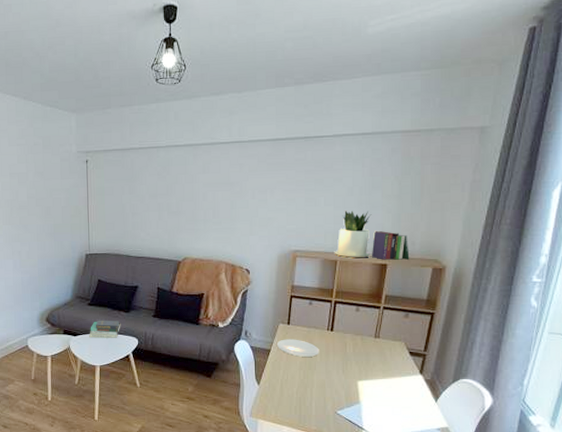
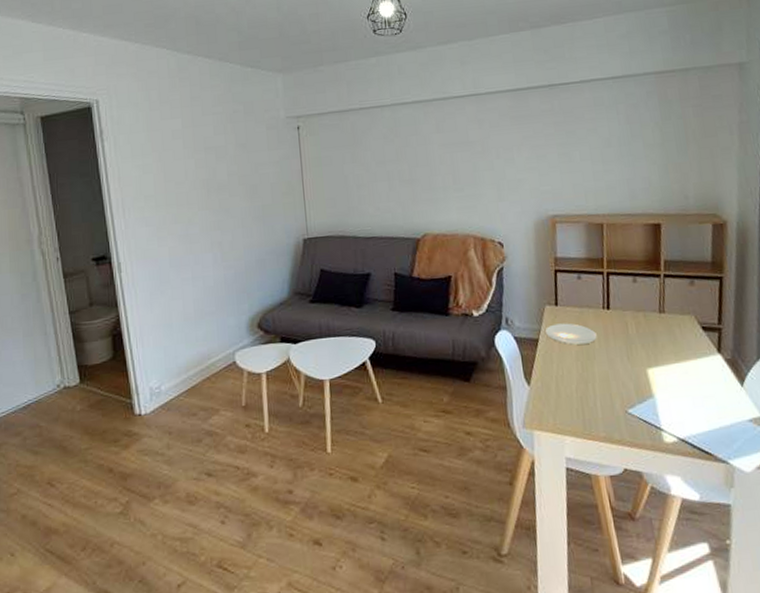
books: present [89,320,121,338] -> none [313,319,353,345]
planter: present [334,210,371,258] -> none [598,163,640,220]
books: present [372,231,410,260] -> none [640,185,685,219]

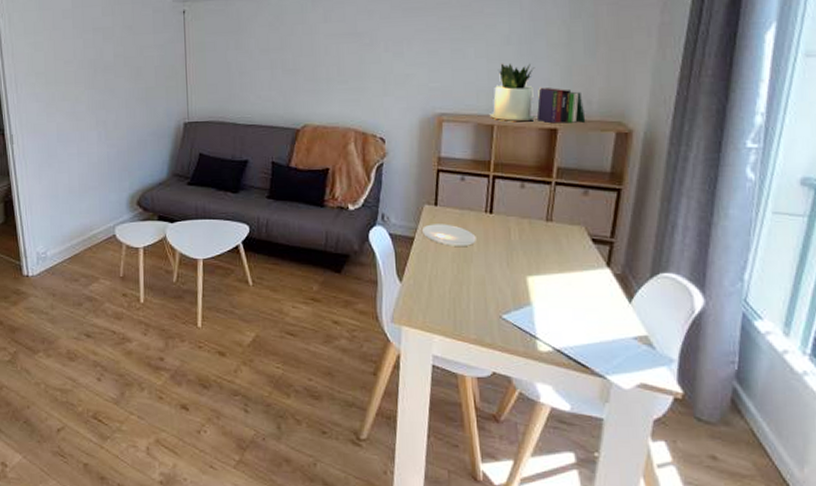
planter: none [598,163,640,220] -> present [489,63,535,122]
books: none [640,185,685,219] -> present [537,88,586,124]

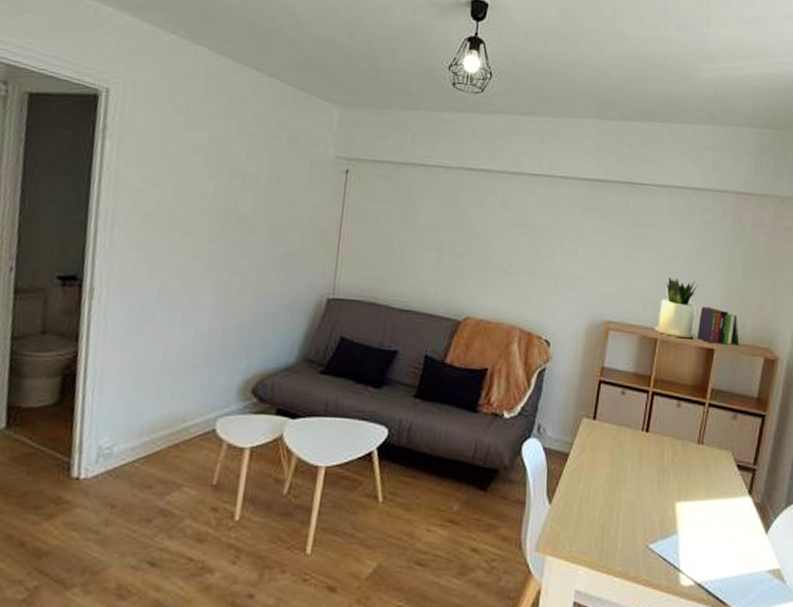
plate: present [423,224,476,246] -> none [578,439,631,466]

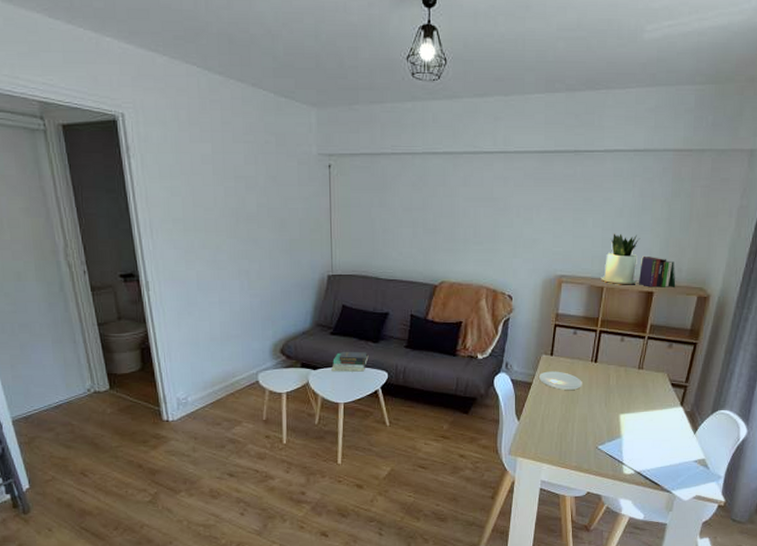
books: none [315,396,366,426] -> present [331,351,369,372]
plate: none [578,439,631,466] -> present [539,371,582,390]

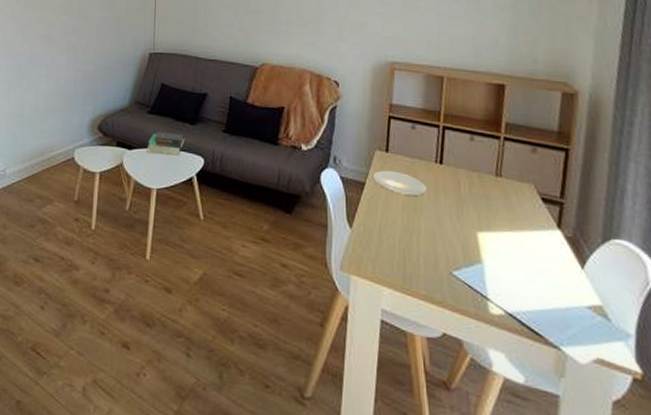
planter: present [601,233,639,285] -> none [439,18,483,76]
books: present [639,257,676,288] -> none [485,45,532,81]

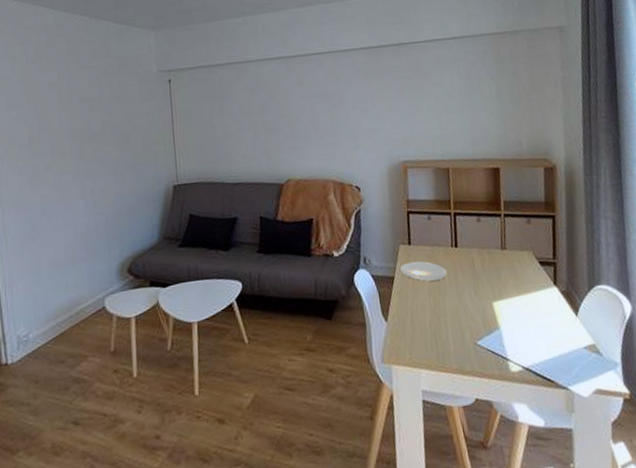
books: present [146,132,185,156] -> none [182,262,220,288]

